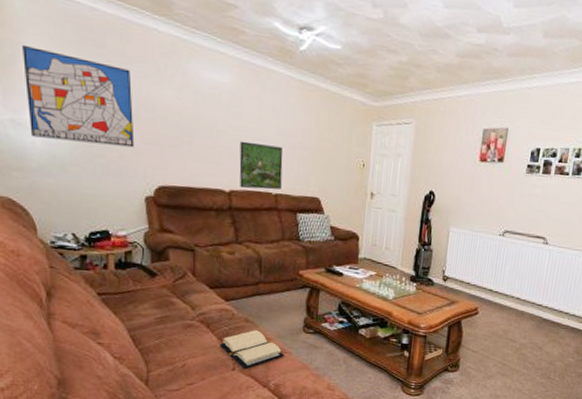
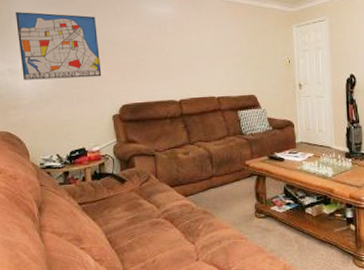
book: present [220,329,284,369] -> none [184,219,241,258]
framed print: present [239,141,283,190] -> none [185,57,222,97]

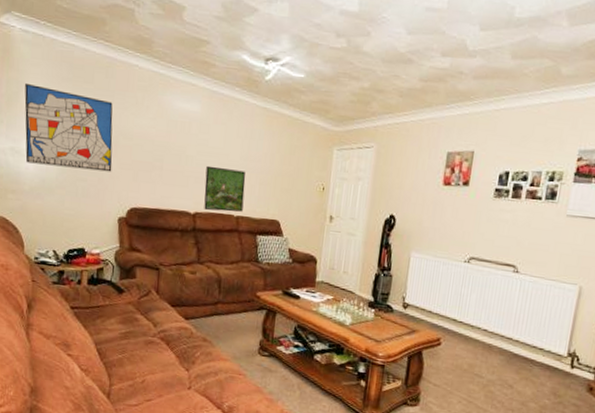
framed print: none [185,57,222,97] -> present [204,165,246,212]

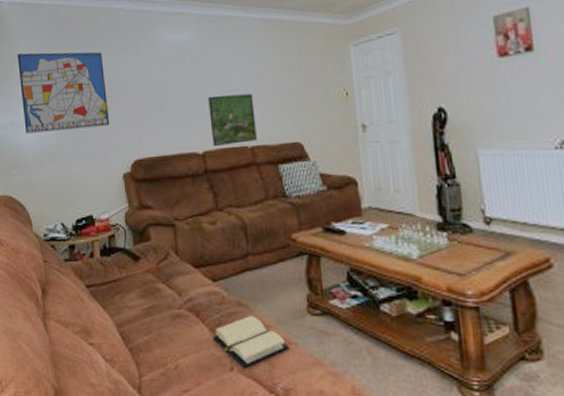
book: none [178,349,239,388] -> present [213,314,290,368]

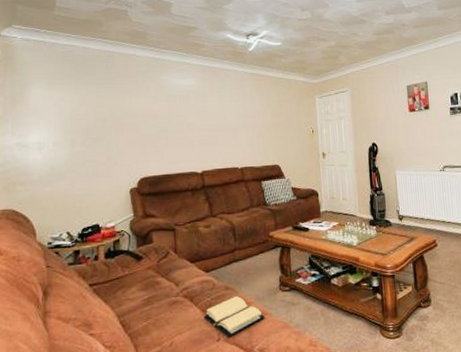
wall art: present [17,52,110,134] -> none [29,83,120,154]
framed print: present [208,93,257,147] -> none [208,128,246,168]

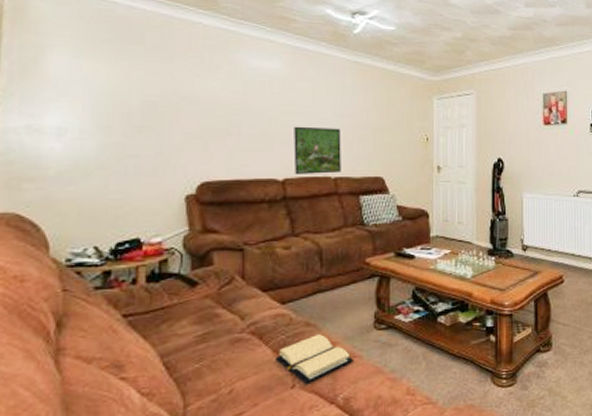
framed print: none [208,128,246,168] -> present [293,126,341,175]

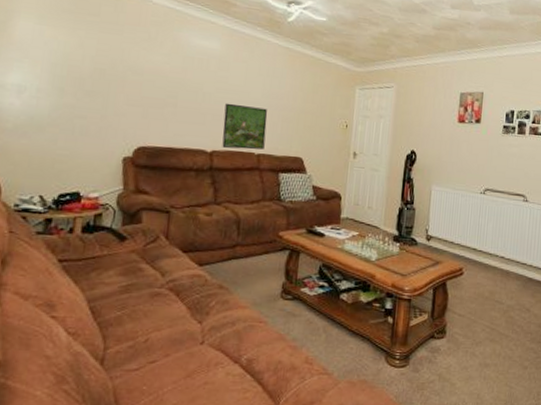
book: present [276,333,354,384] -> none [189,296,260,342]

